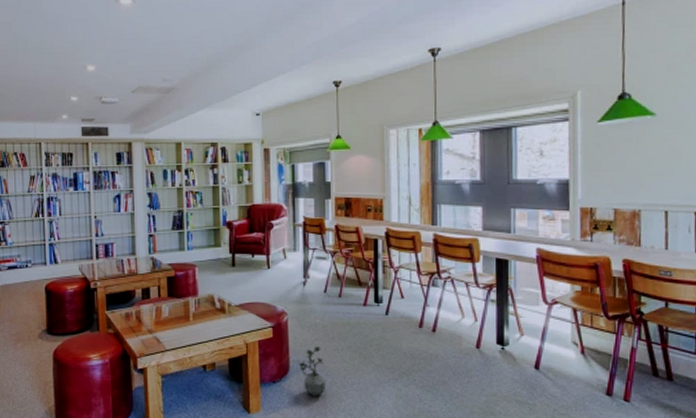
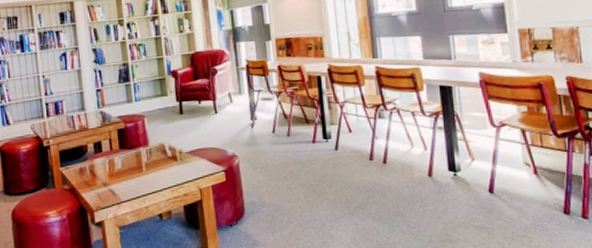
potted plant: present [298,347,327,396] -> none [253,187,283,237]

